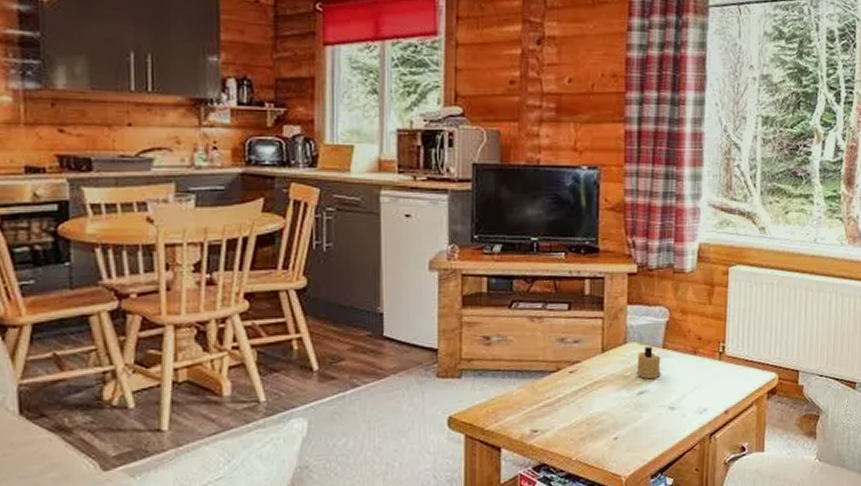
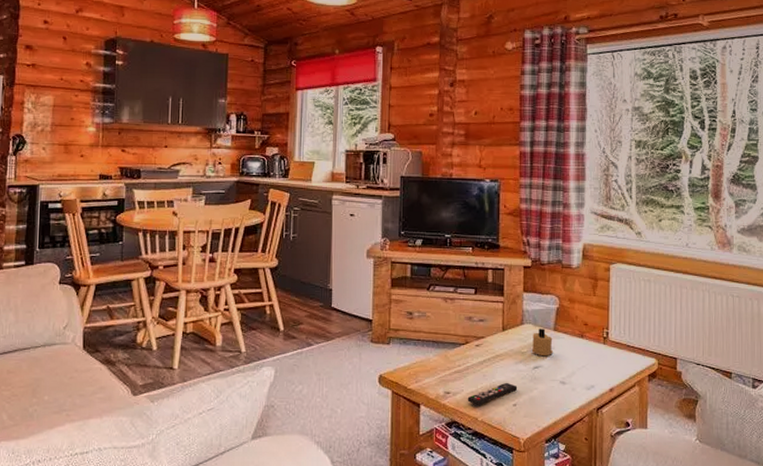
remote control: none [559,412,619,443] -> present [467,382,518,405]

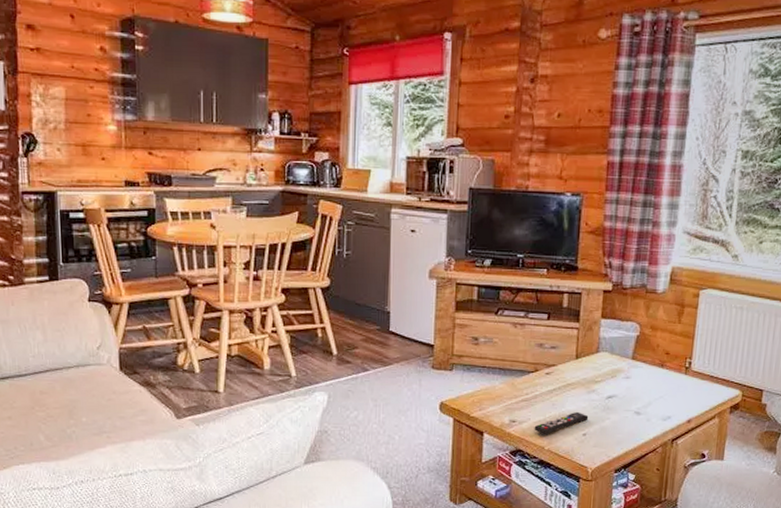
candle: present [531,328,554,355] -> none [606,357,630,385]

